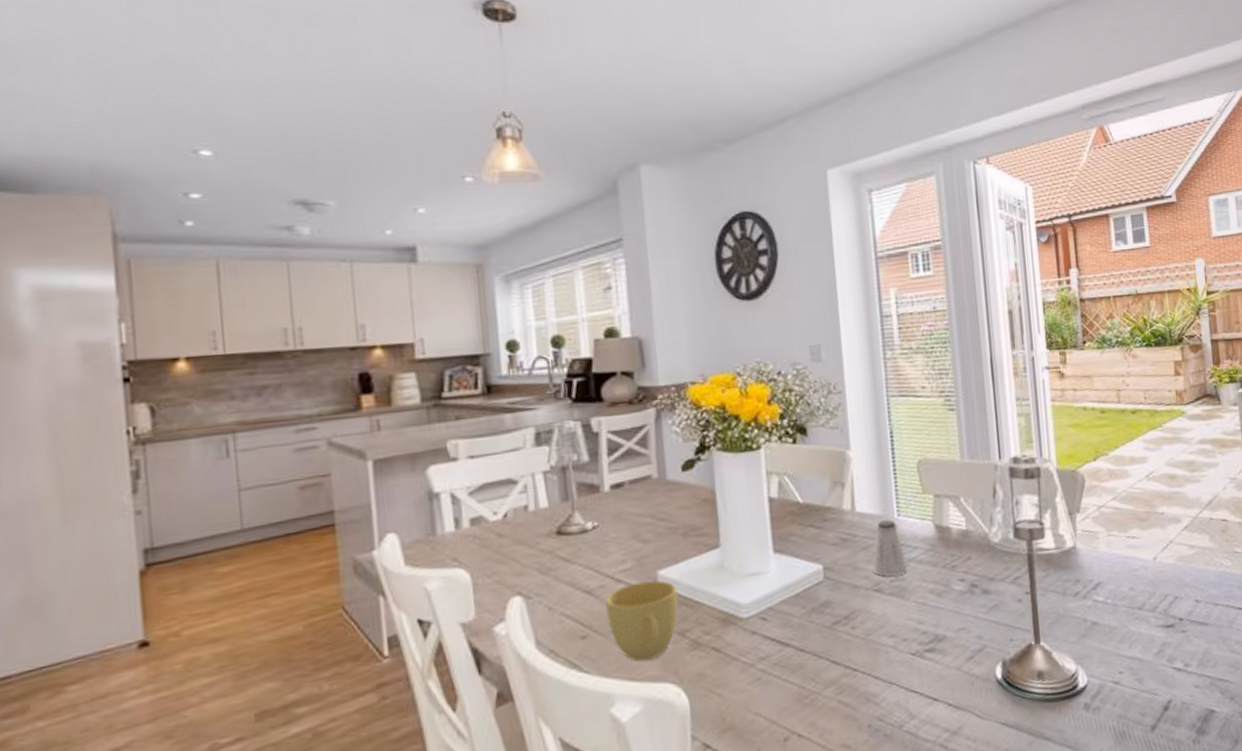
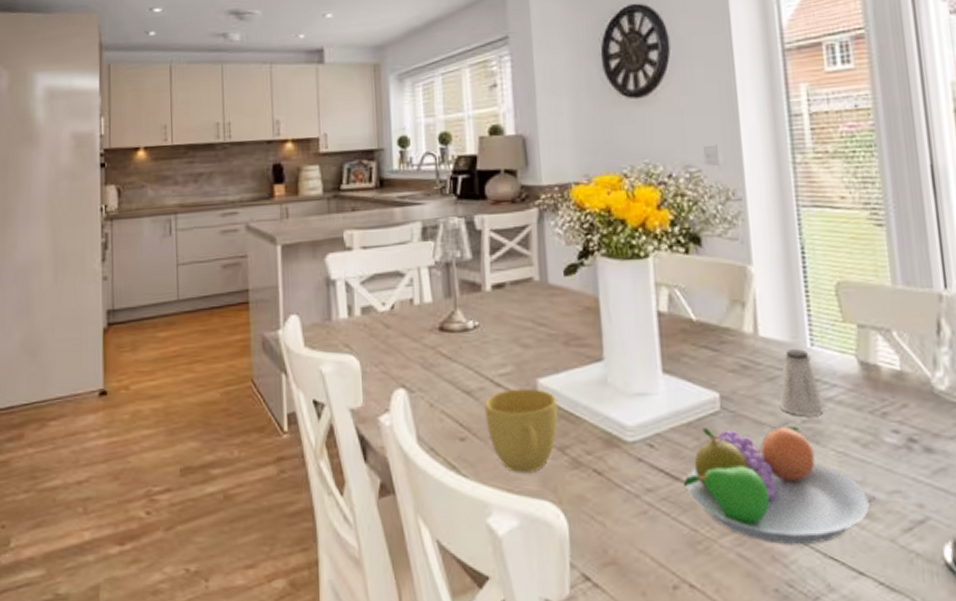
fruit bowl: none [793,585,942,687] -> present [684,426,870,545]

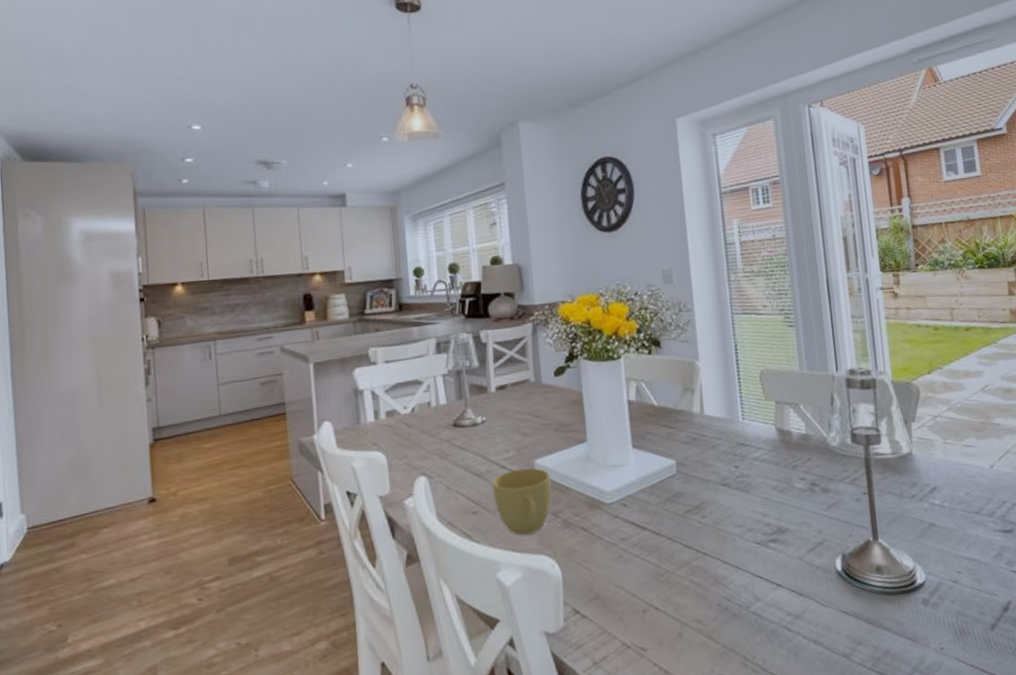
fruit bowl: present [684,426,870,545] -> none [650,481,785,570]
saltshaker: present [780,349,825,416] -> none [720,422,753,473]

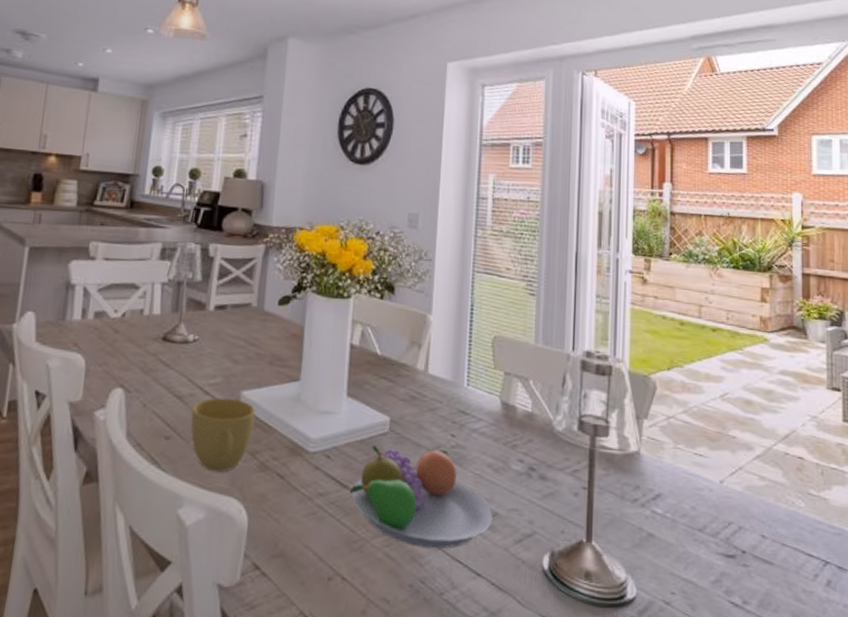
fruit bowl: none [650,481,785,570] -> present [351,445,493,549]

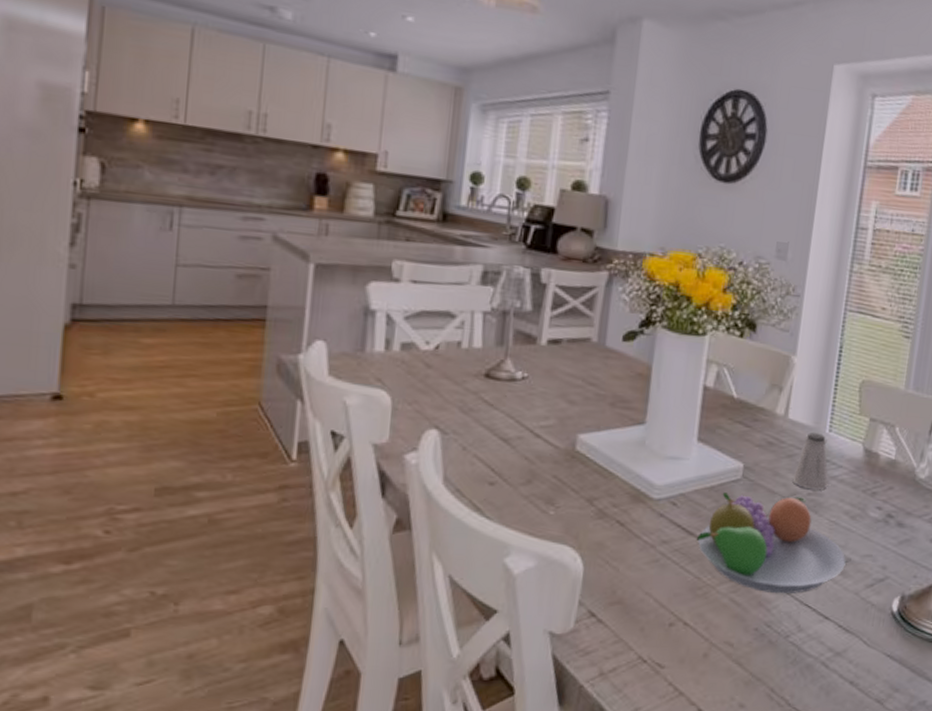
cup: present [190,397,256,472] -> none [518,441,594,520]
saltshaker: none [436,387,470,443] -> present [792,433,829,490]

